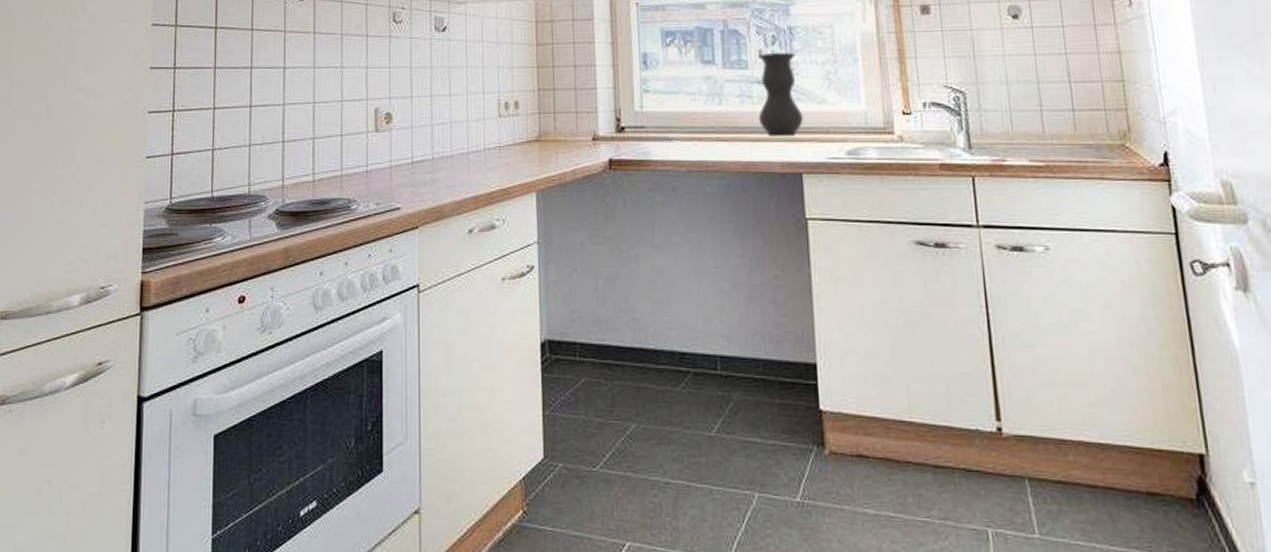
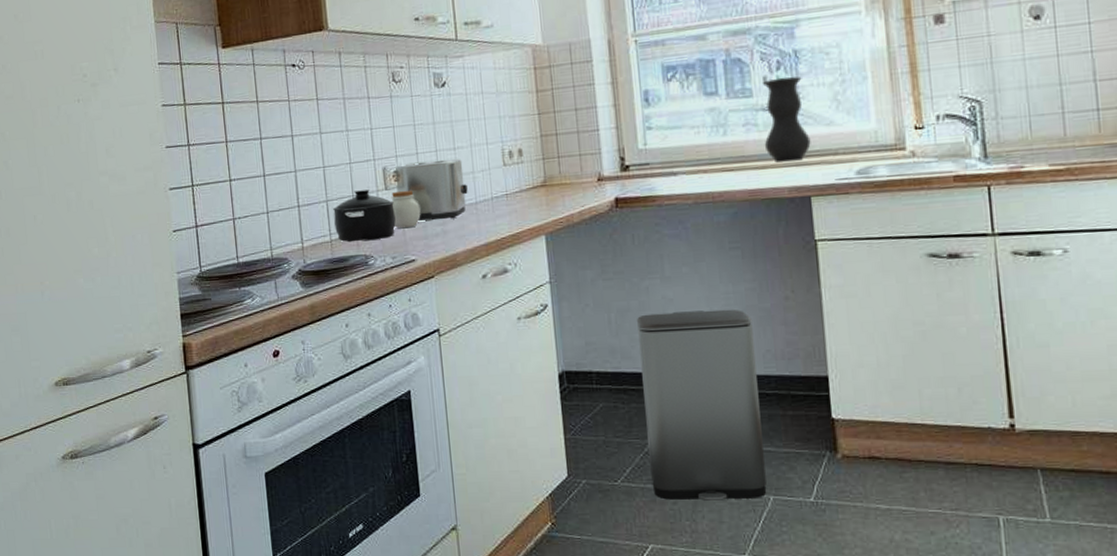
saucepan: none [318,130,383,184] -> present [332,190,396,242]
jar: none [380,135,410,174] -> present [391,191,421,229]
toaster: none [387,105,460,168] -> present [394,158,468,222]
pedal bin: none [625,284,751,495] -> present [637,309,766,501]

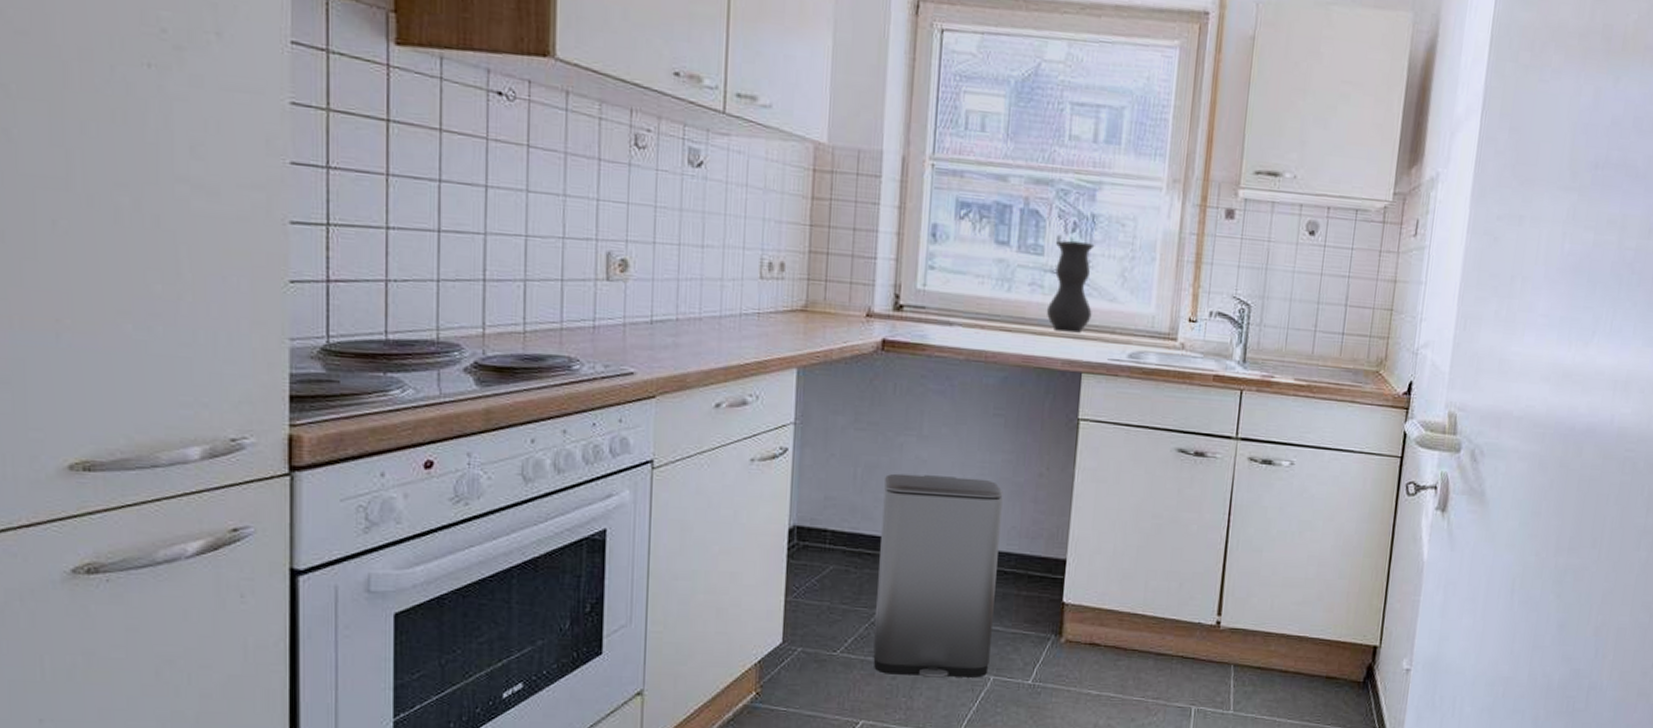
saucepan: present [332,190,396,242] -> none [531,274,616,340]
jar: present [391,191,421,229] -> none [612,285,649,333]
toaster: present [394,158,468,222] -> none [621,252,712,331]

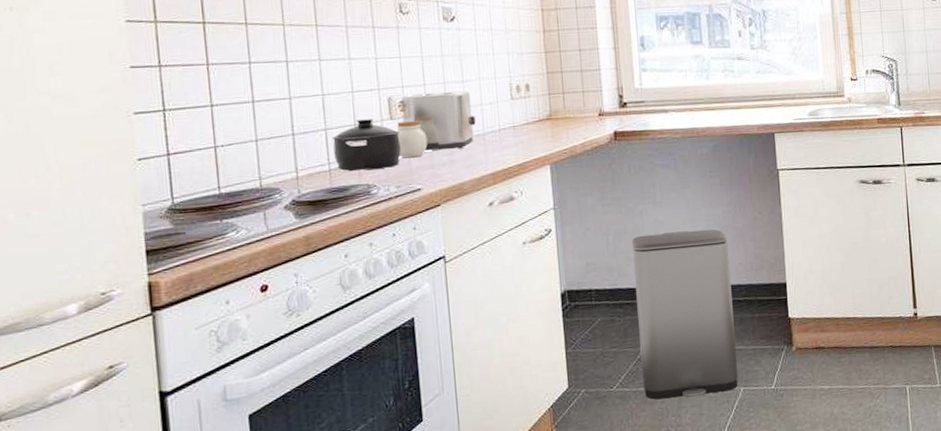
saucepan: none [531,274,616,340] -> present [331,119,401,171]
jar: none [612,285,649,333] -> present [396,121,428,158]
toaster: none [621,252,712,331] -> present [400,90,476,152]
vase: present [1046,240,1095,334] -> none [737,32,775,105]

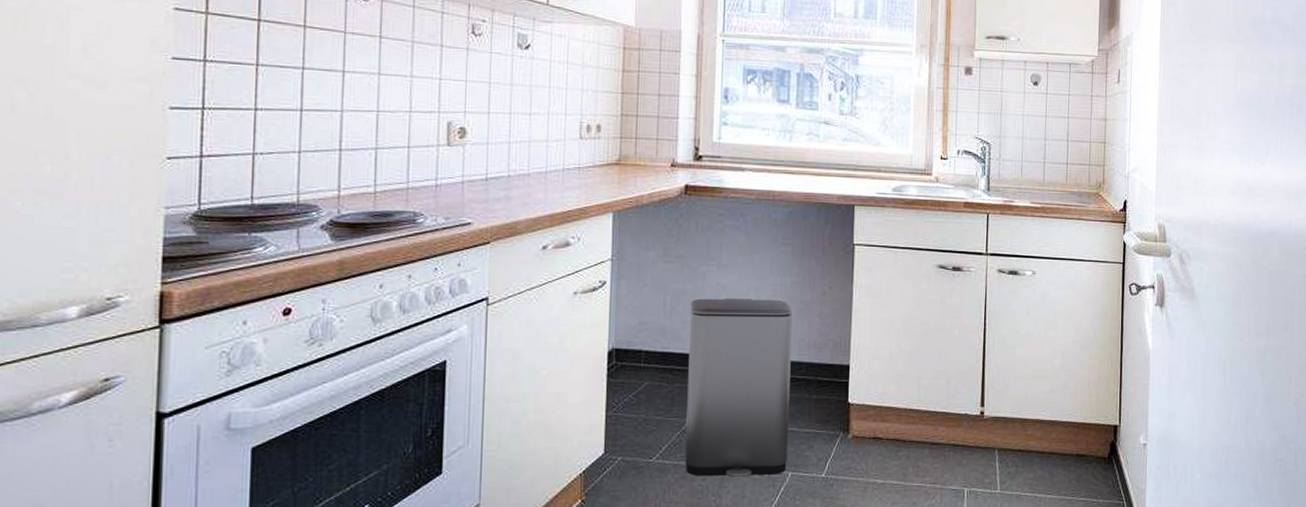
saucepan: present [331,119,401,171] -> none [381,142,455,197]
jar: present [396,121,428,158] -> none [452,149,485,189]
toaster: present [400,90,476,152] -> none [460,121,539,185]

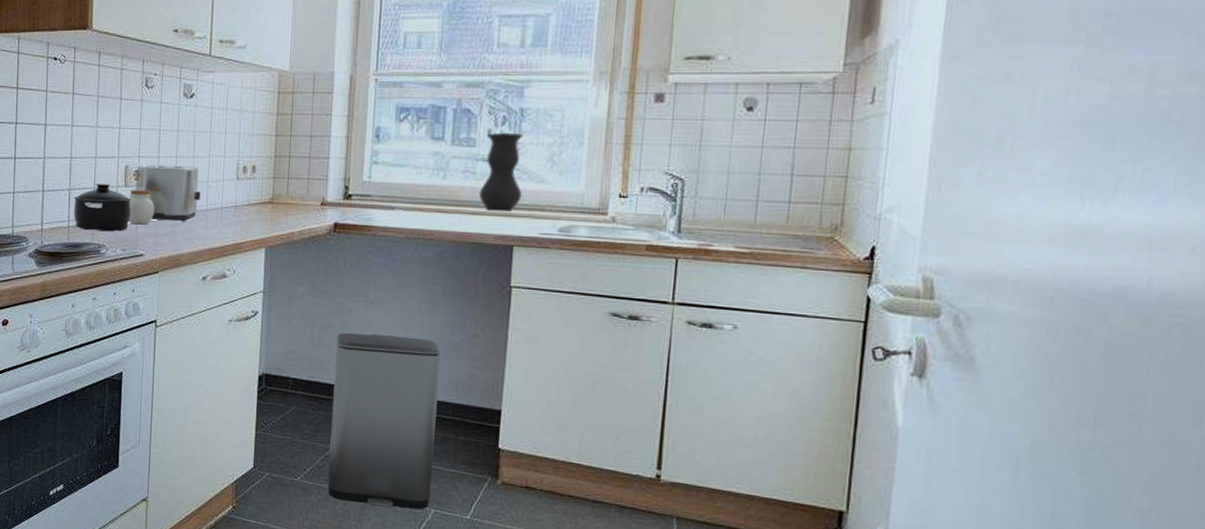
saucepan: none [381,142,455,197] -> present [73,184,131,231]
jar: none [452,149,485,189] -> present [129,190,155,225]
toaster: none [460,121,539,185] -> present [135,165,201,222]
vase: none [822,97,860,174] -> present [478,133,524,213]

